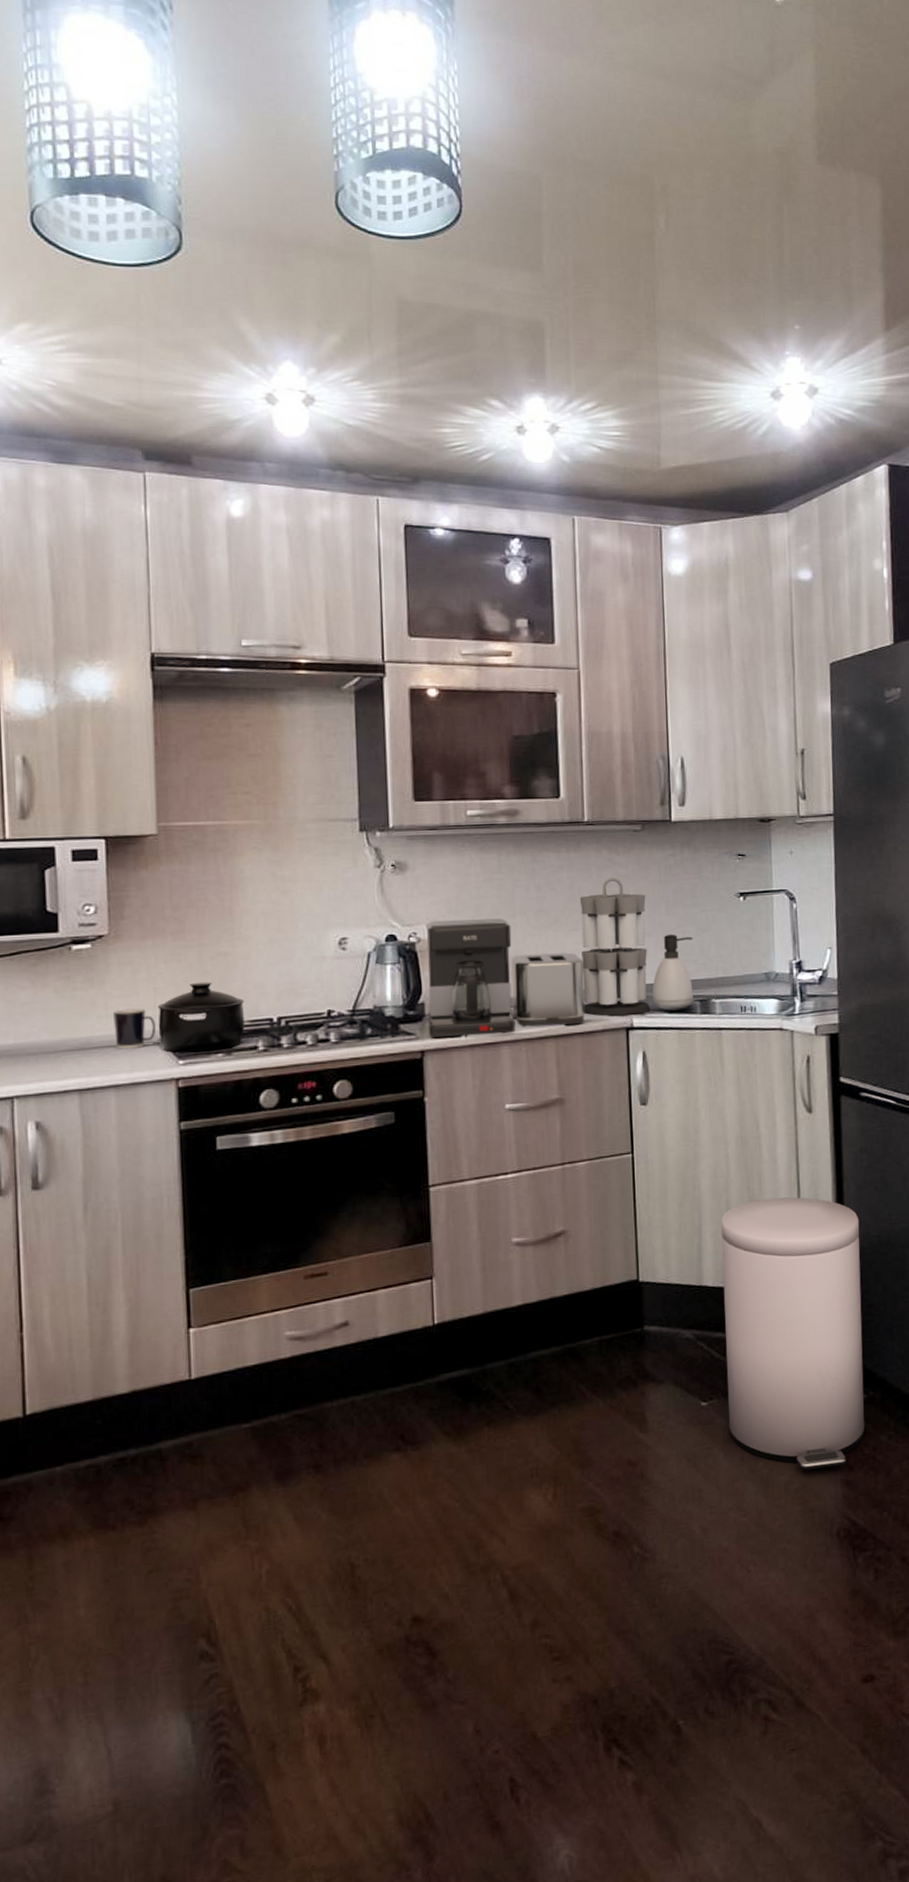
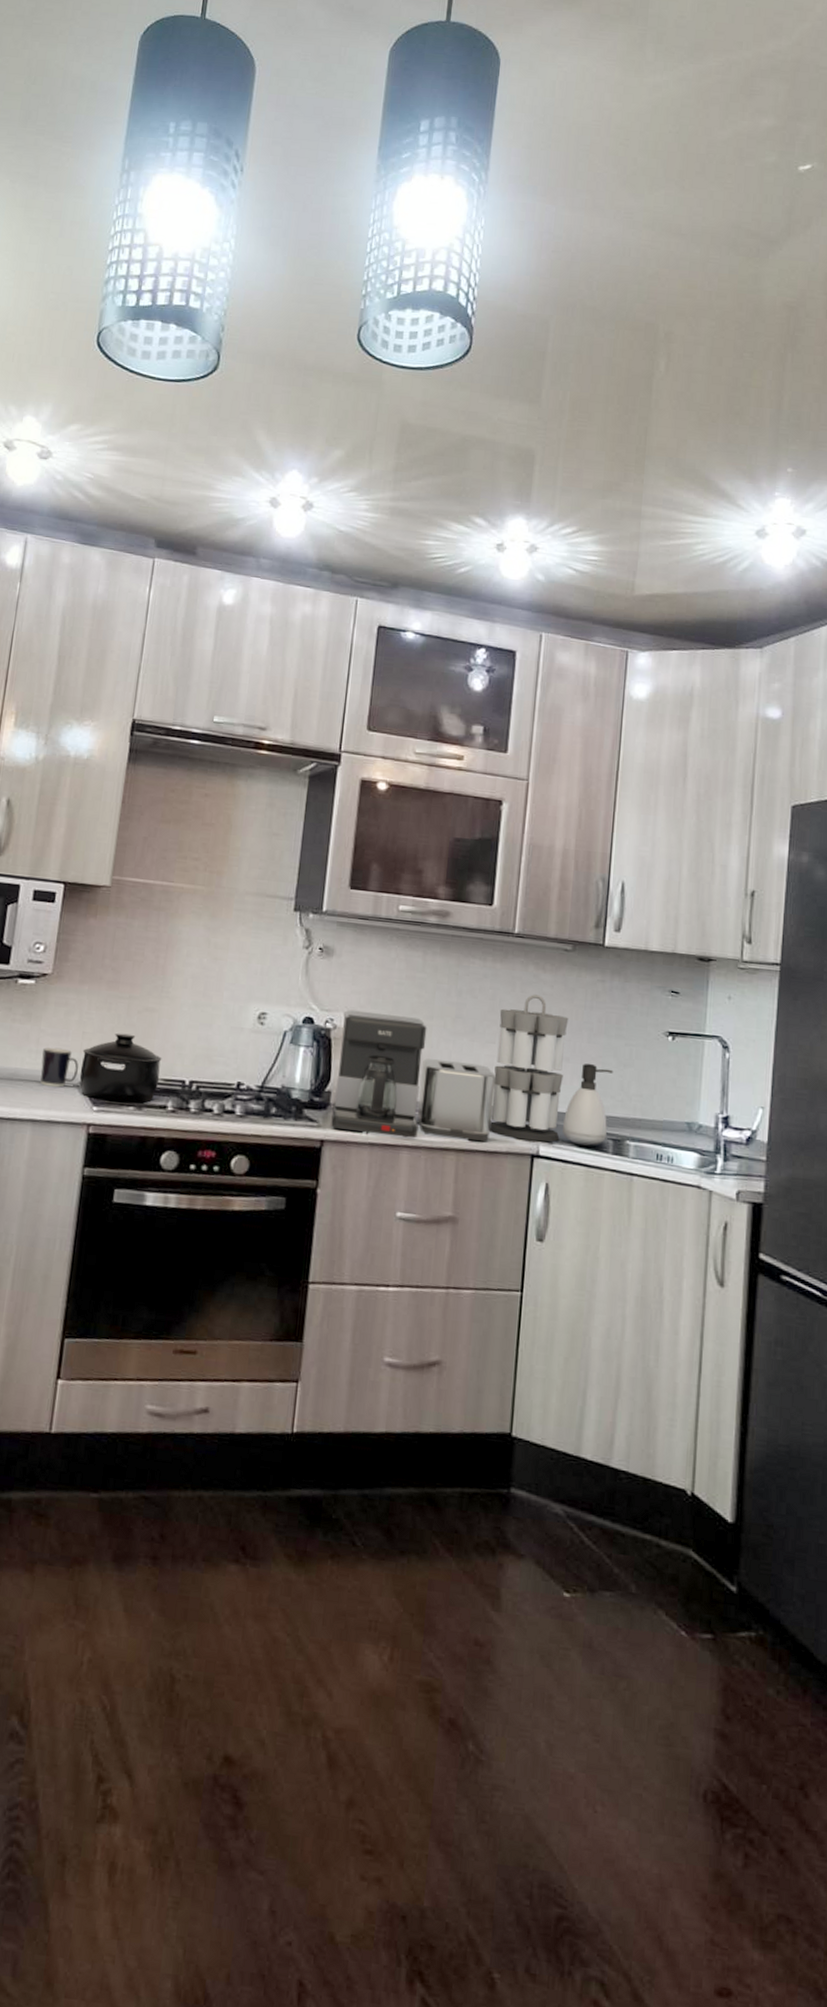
pedal bin: present [721,1197,866,1470] -> none [591,1372,766,1713]

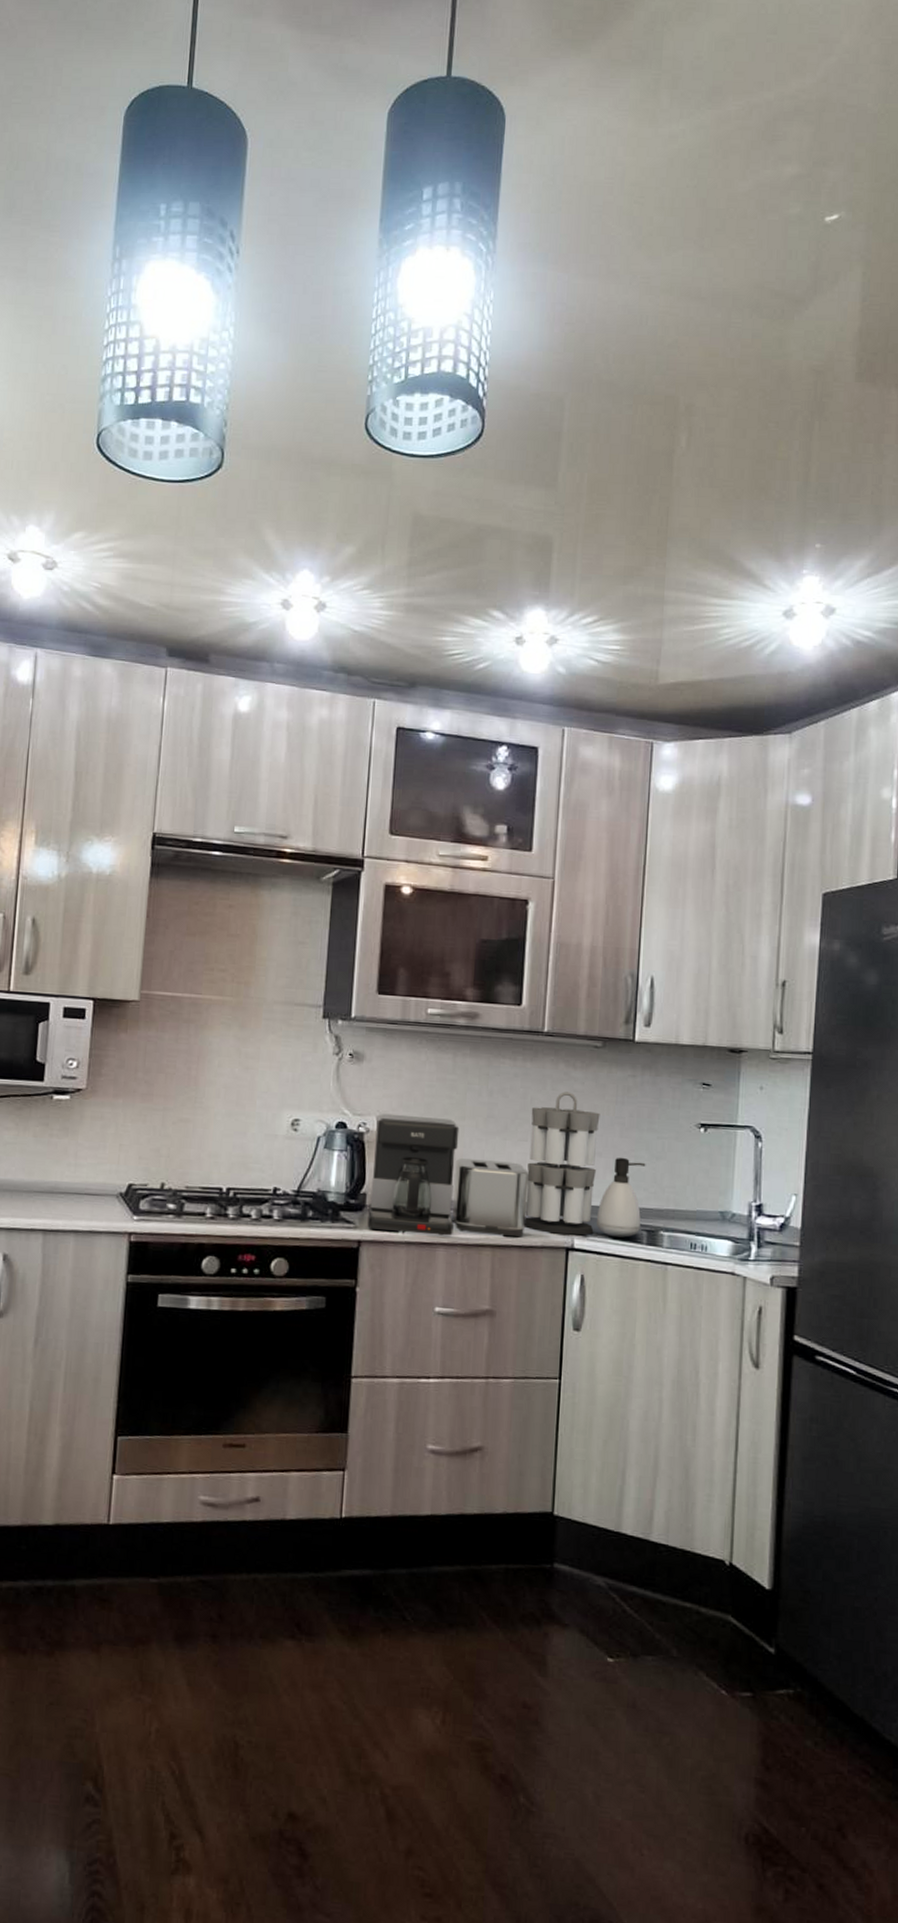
mug: present [40,1047,79,1088] -> none [80,1160,118,1199]
saucepan: present [79,1033,162,1103] -> none [118,1144,199,1212]

